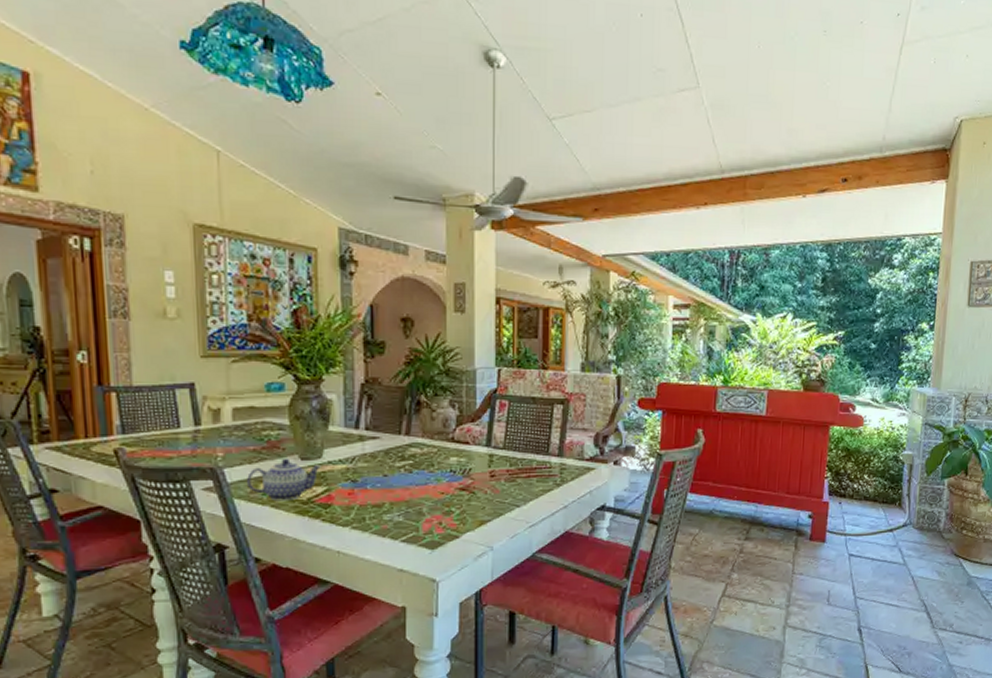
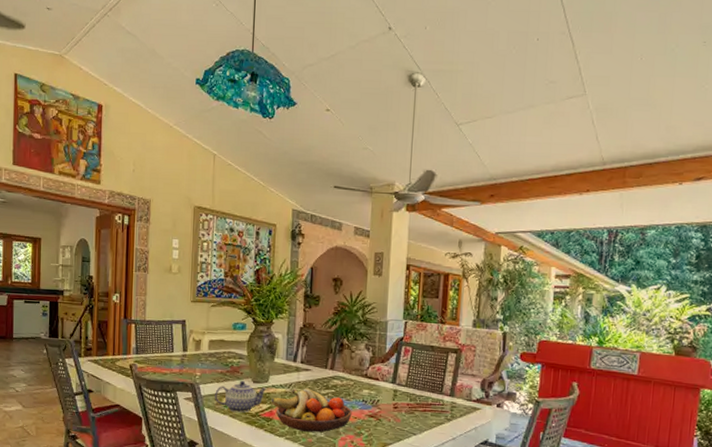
fruit bowl: none [328,461,438,517] -> present [271,388,352,433]

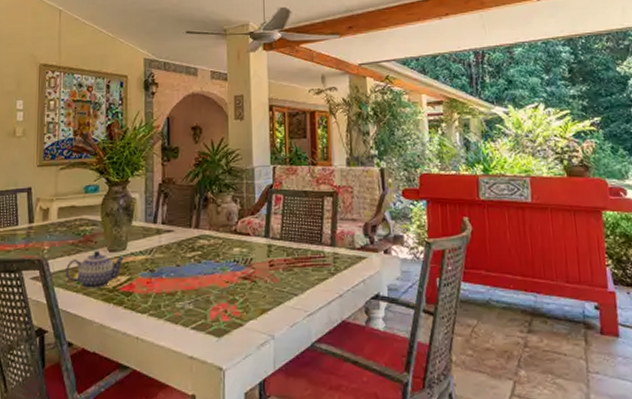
fruit bowl: present [271,388,352,433] -> none [130,252,223,304]

